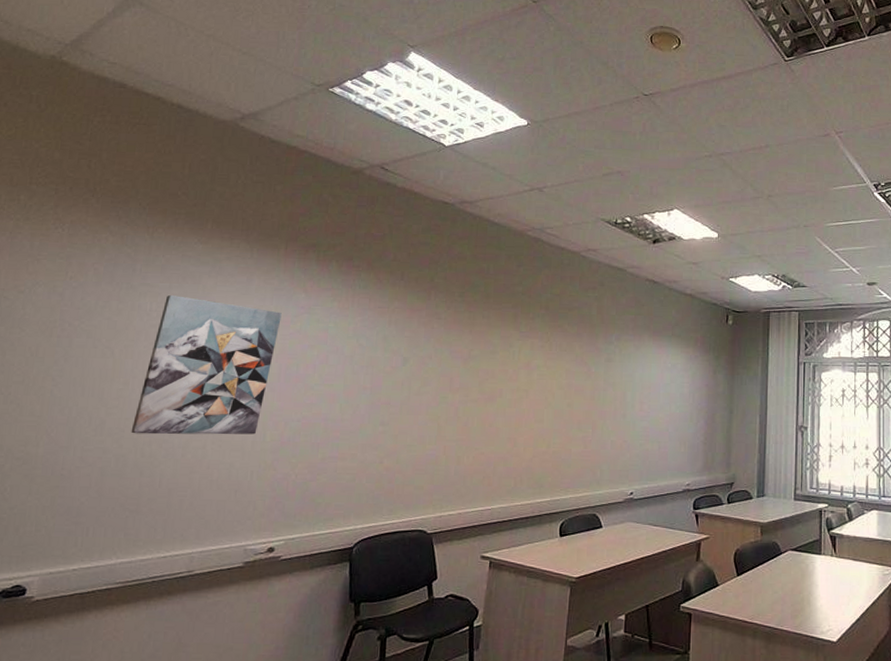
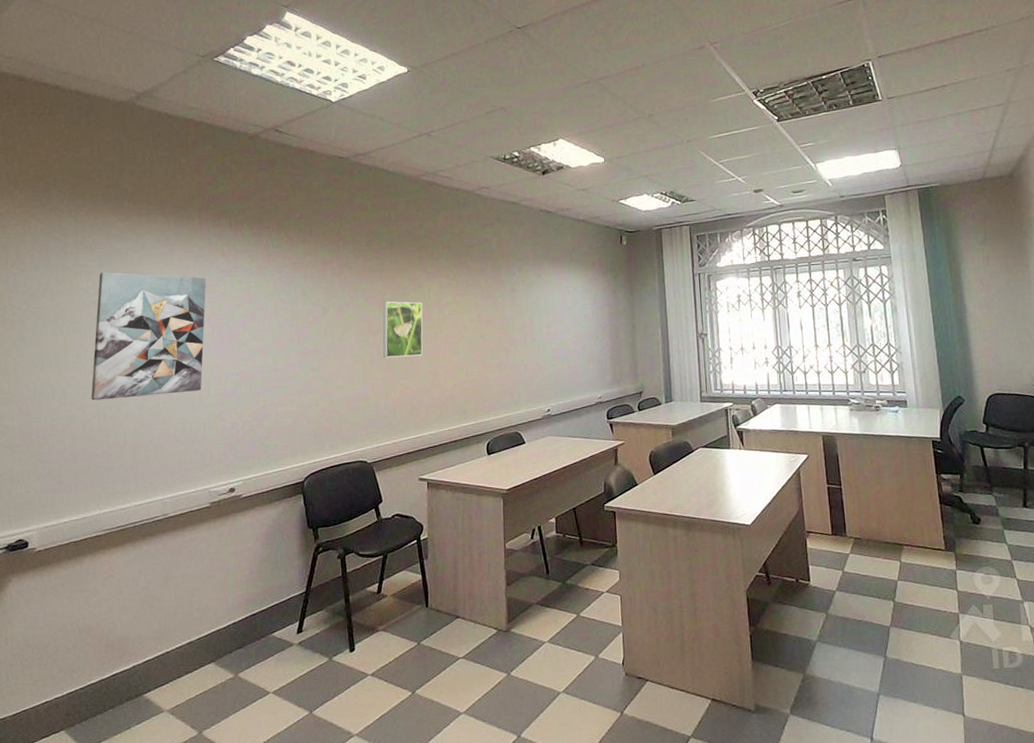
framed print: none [461,357,511,420] -> present [383,301,423,358]

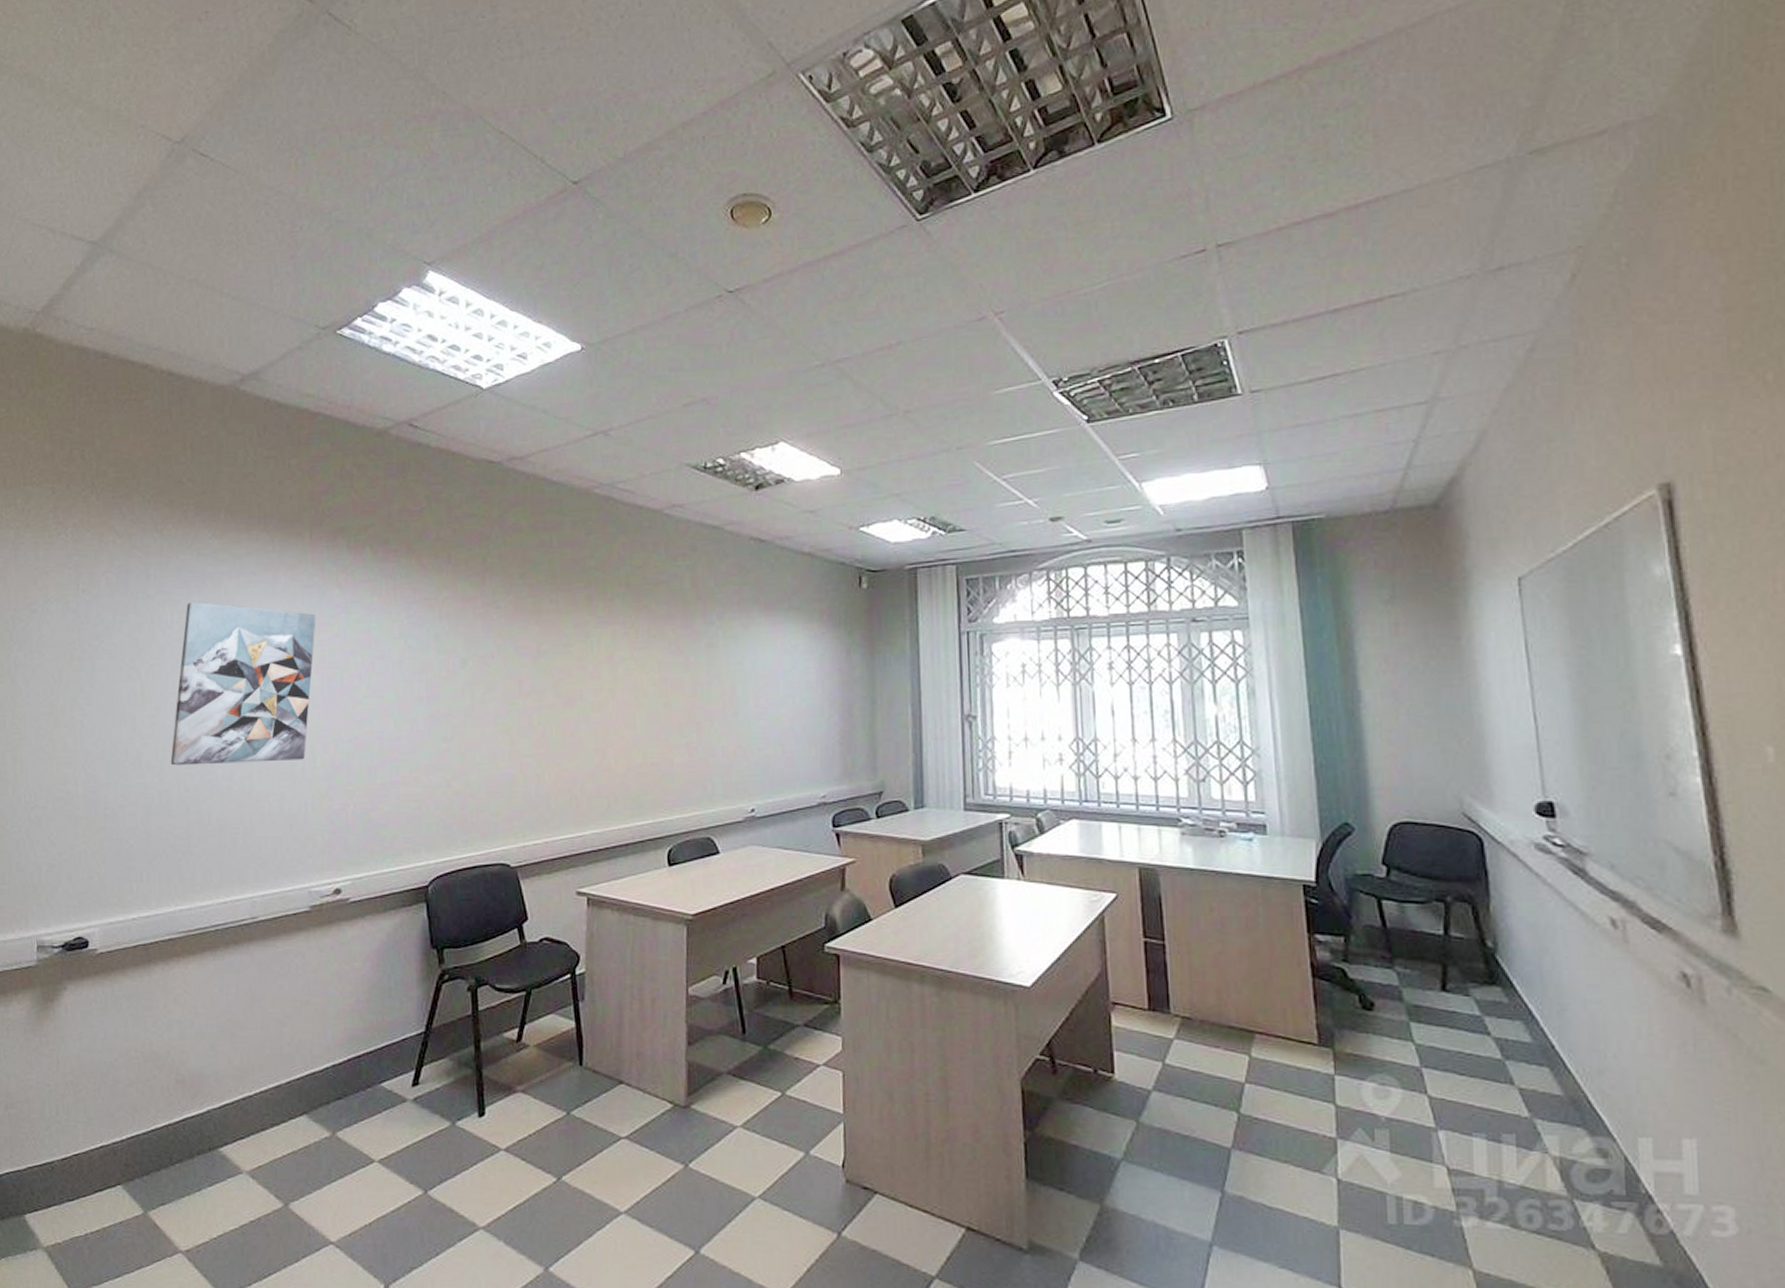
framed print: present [383,301,423,358] -> none [536,653,590,729]

